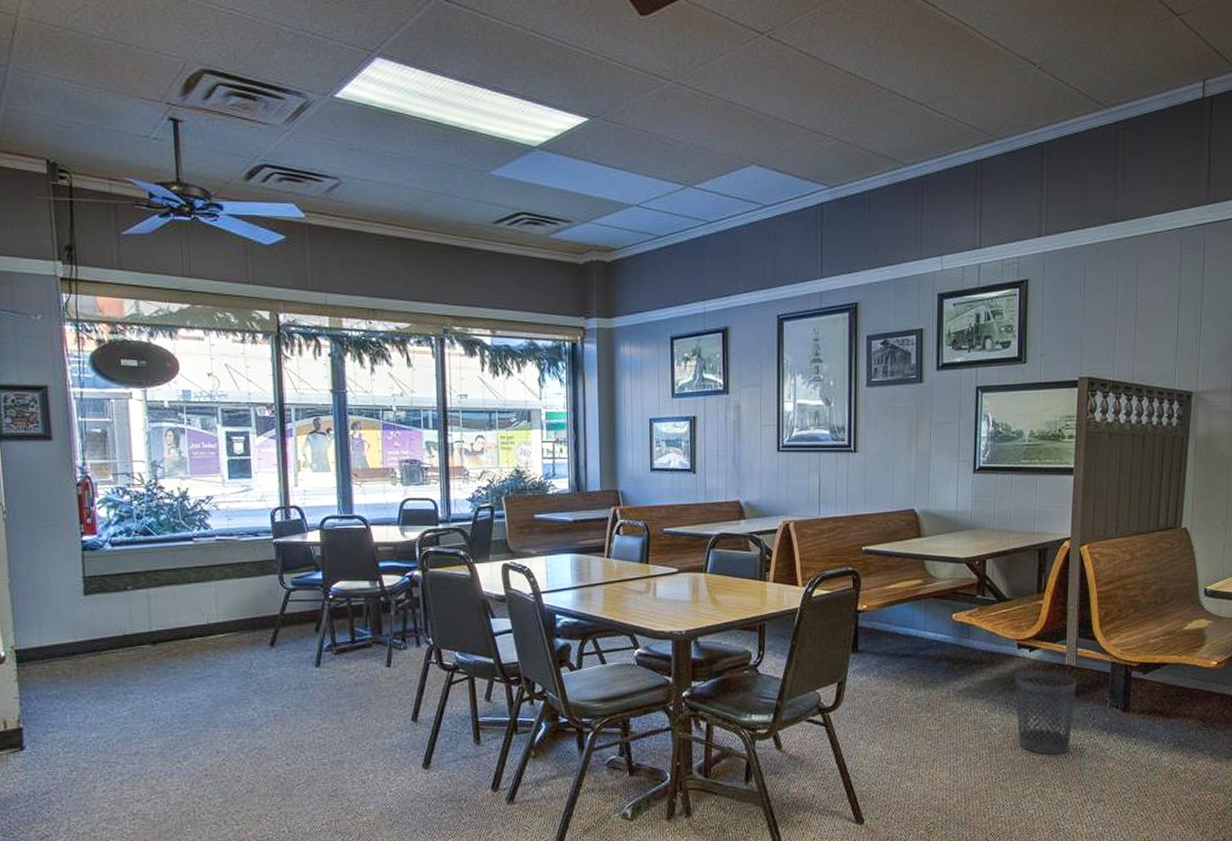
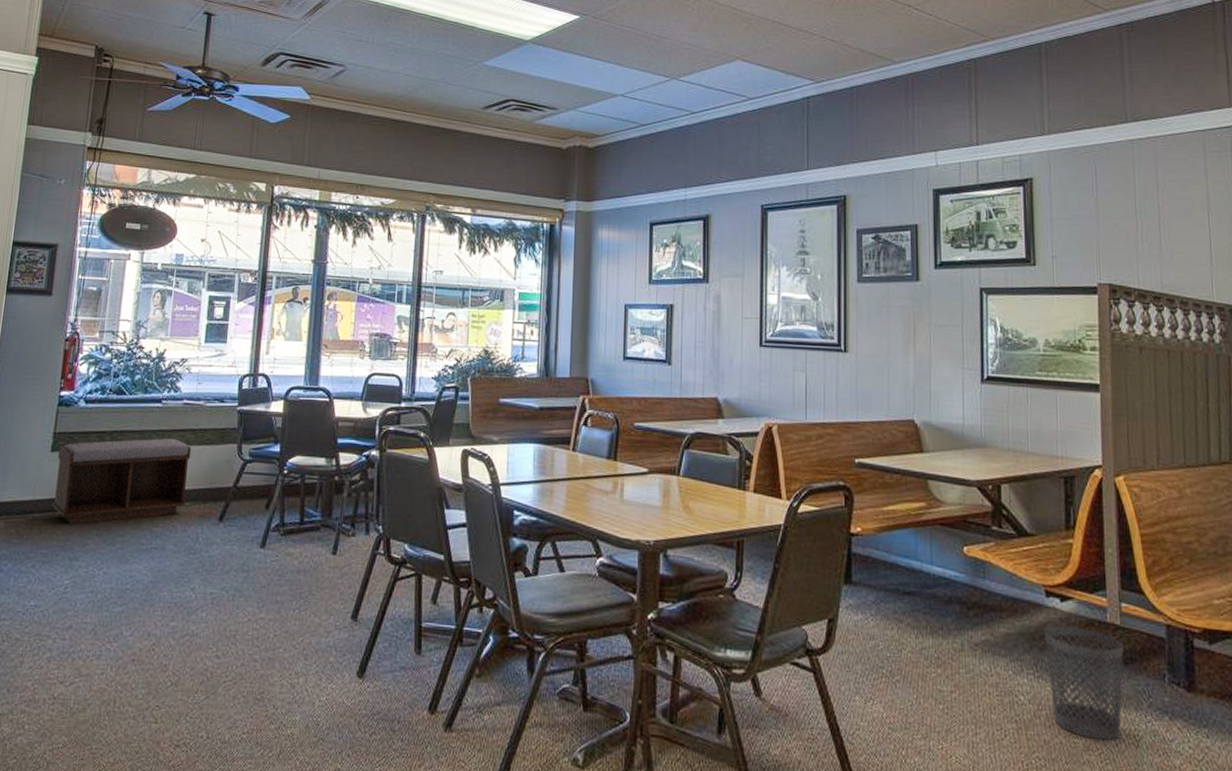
bench: none [92,574,235,661] -> present [52,438,192,524]

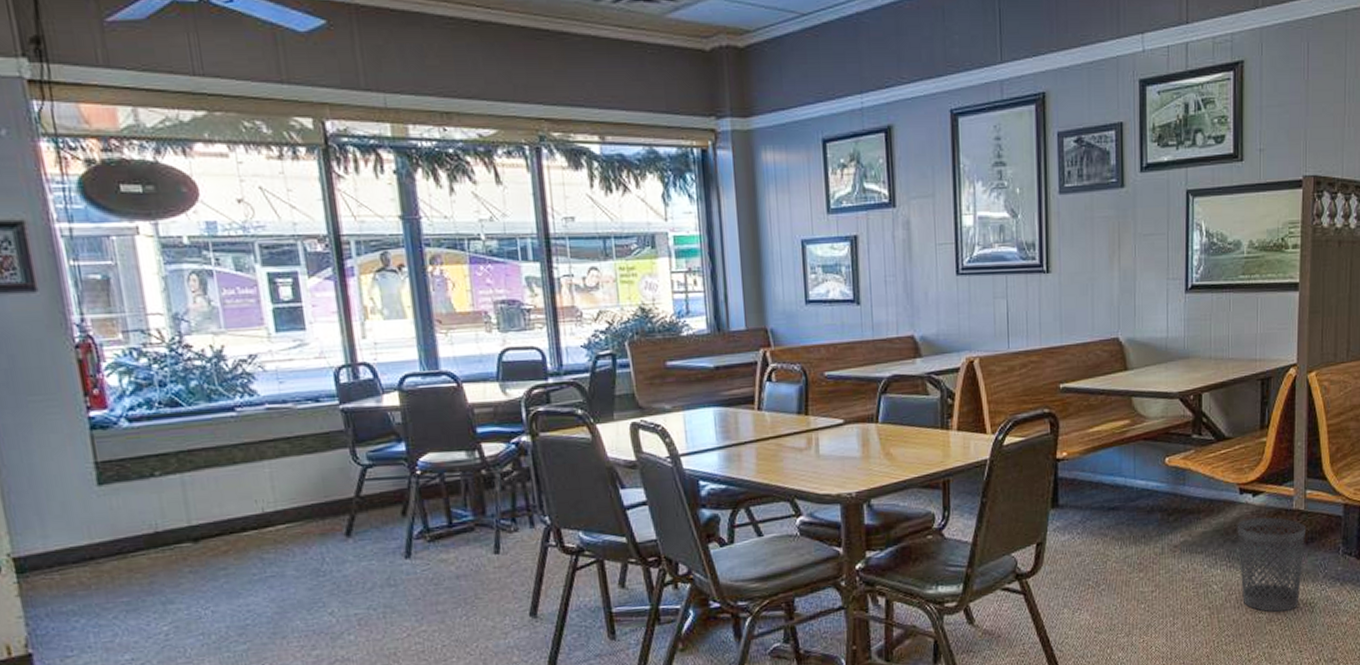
bench: present [52,438,192,524] -> none [108,451,300,565]

